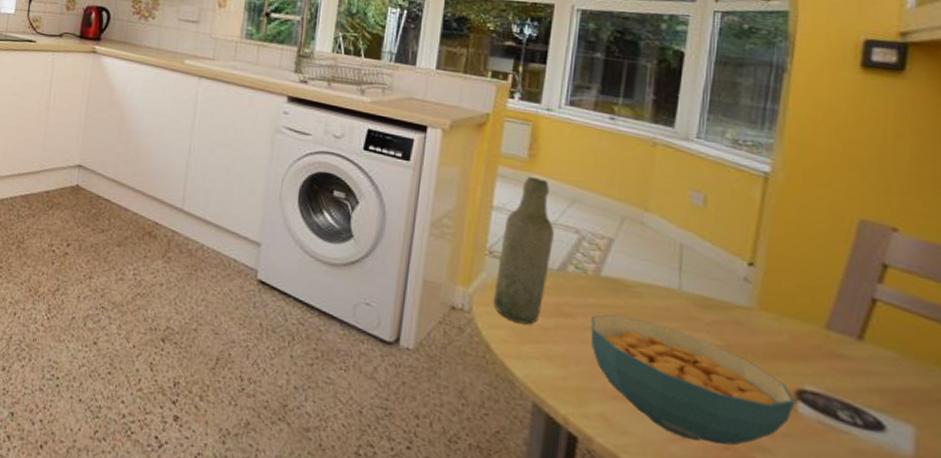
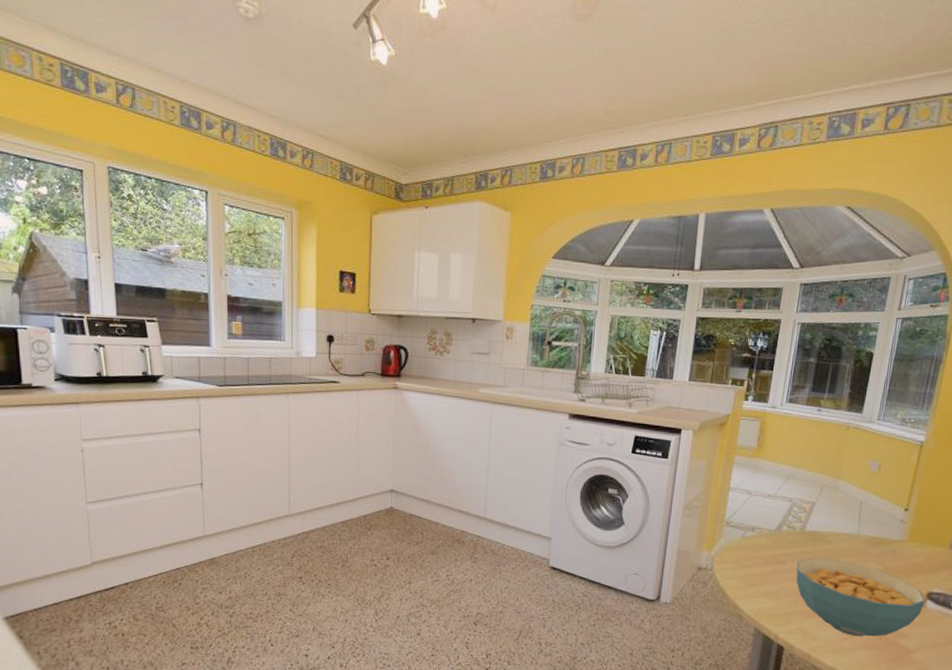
bottle: present [493,177,554,325] -> none [728,462,774,573]

